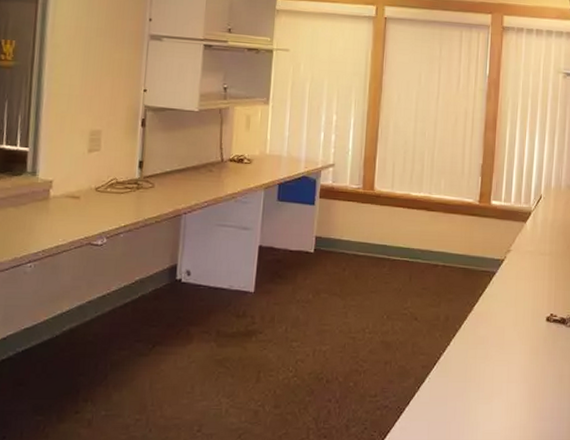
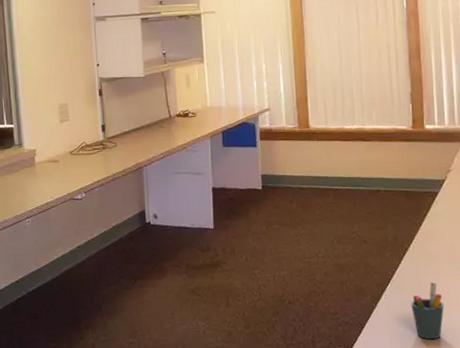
pen holder: none [454,367,488,429] -> present [410,282,445,340]

